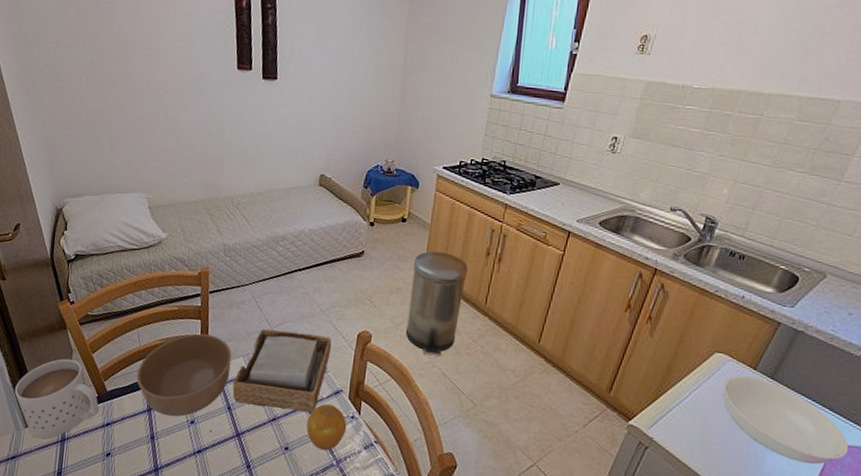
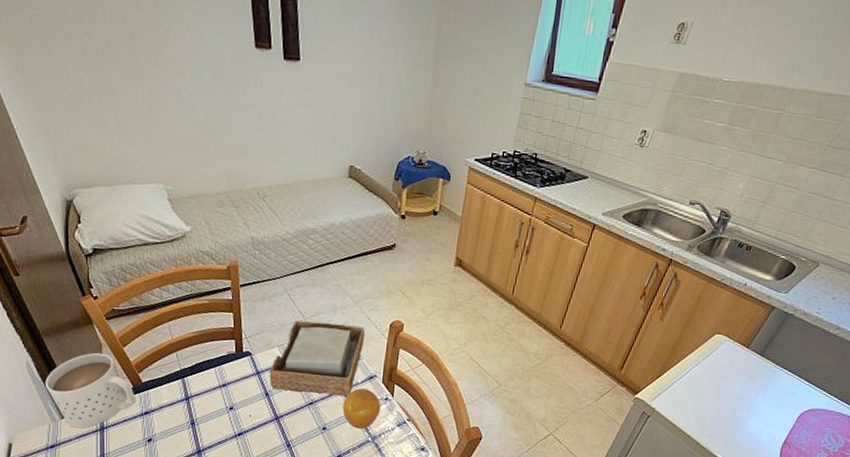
bowl: present [136,333,232,417] -> none [171,326,267,404]
pedal bin: present [406,251,468,356] -> none [437,243,497,343]
bowl: present [723,375,849,464] -> none [717,353,816,425]

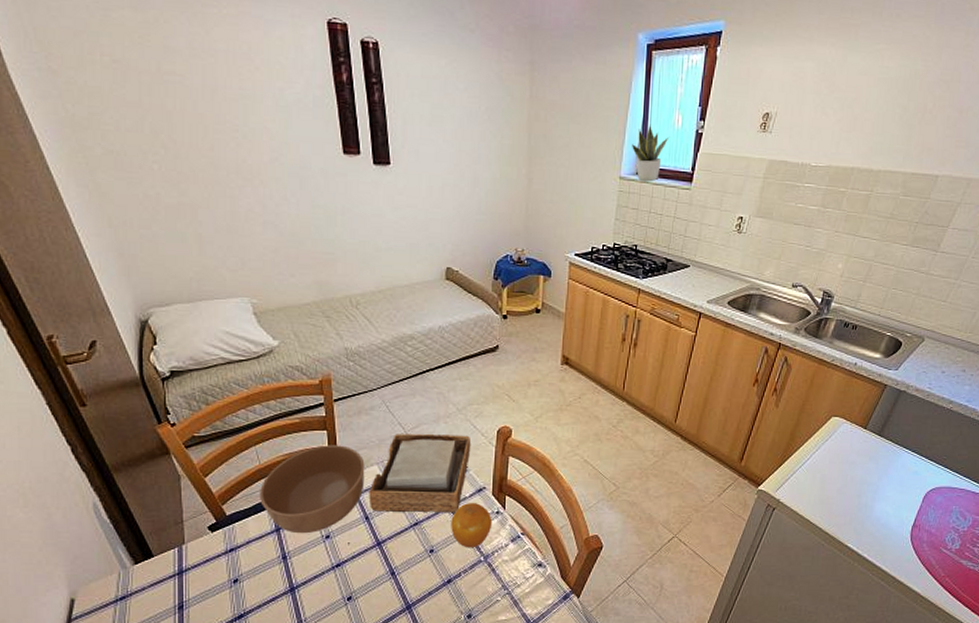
mug: present [44,352,137,429] -> none [114,486,220,574]
bowl: none [171,326,267,404] -> present [259,445,365,534]
potted plant: none [540,29,579,91] -> present [632,124,670,182]

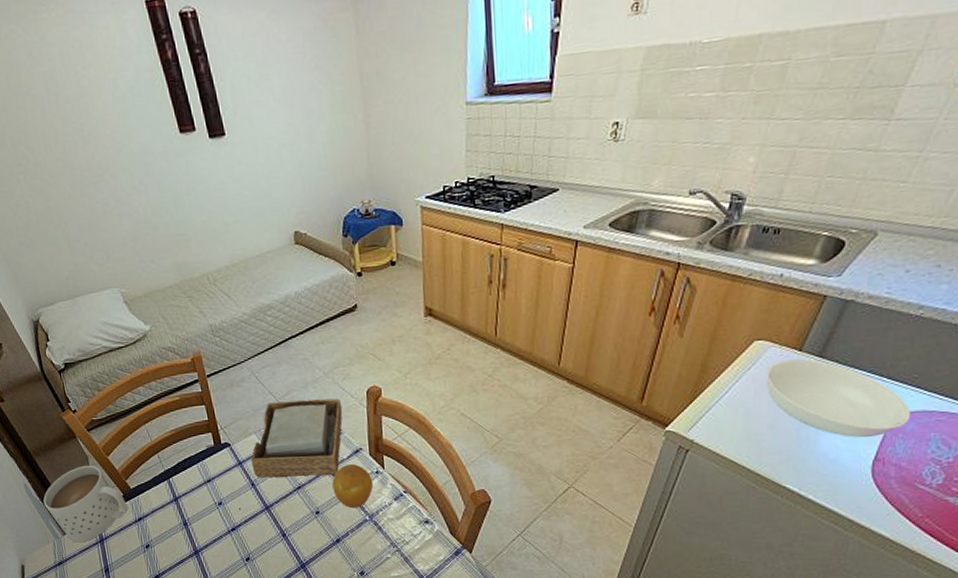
mug: none [114,486,220,574] -> present [43,465,129,543]
bowl: present [259,445,365,534] -> none [155,418,246,502]
potted plant: present [632,124,670,182] -> none [476,34,520,103]
bowl: none [839,436,941,506] -> present [766,359,911,437]

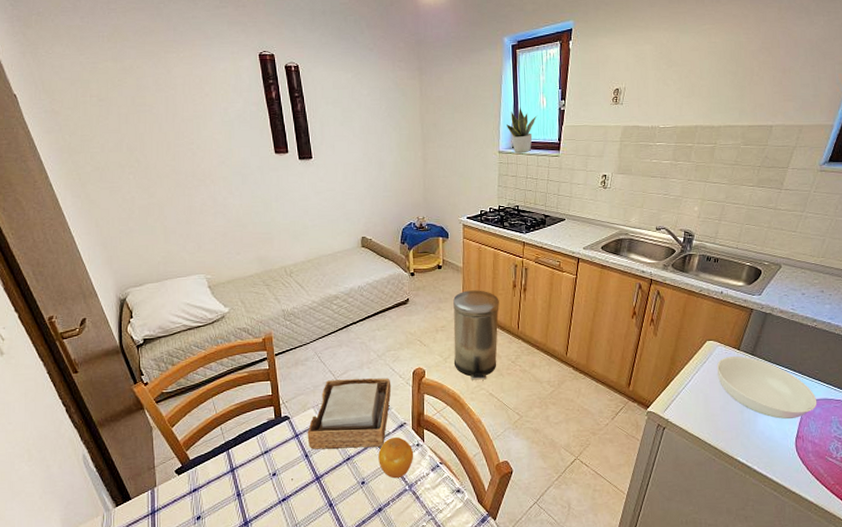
mug: present [43,465,129,543] -> none [99,436,185,515]
pedal bin: none [411,289,471,399] -> present [452,290,499,380]
potted plant: none [476,34,520,103] -> present [507,107,537,154]

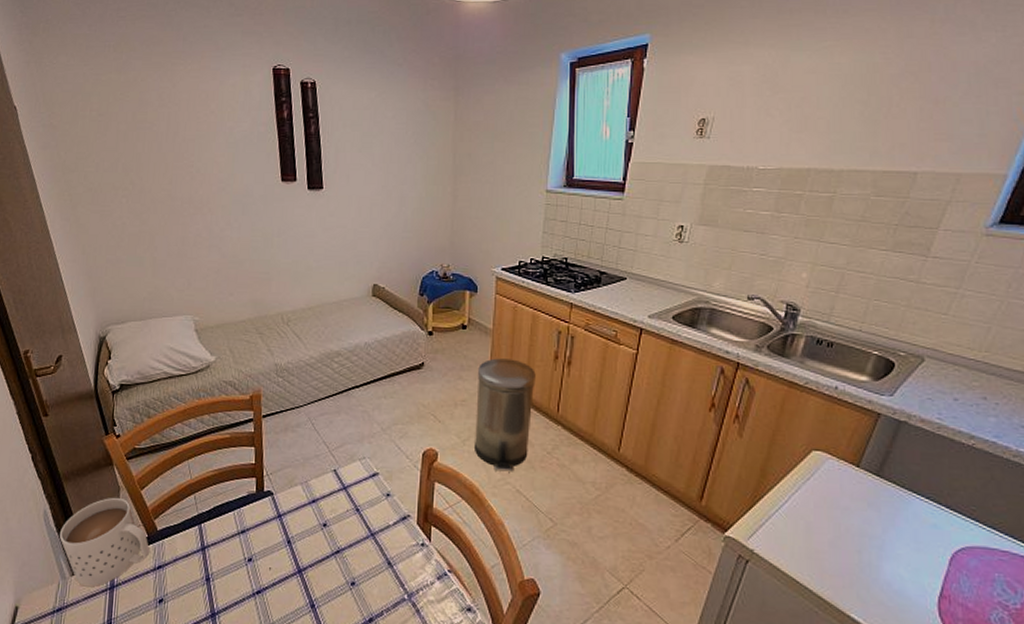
mug: none [99,436,185,515] -> present [59,497,151,588]
napkin holder: present [307,378,392,450] -> none [291,453,396,543]
fruit: present [378,437,414,479] -> none [373,532,417,584]
potted plant: present [507,107,537,154] -> none [558,137,598,194]
bowl: present [716,356,817,419] -> none [825,474,973,570]

